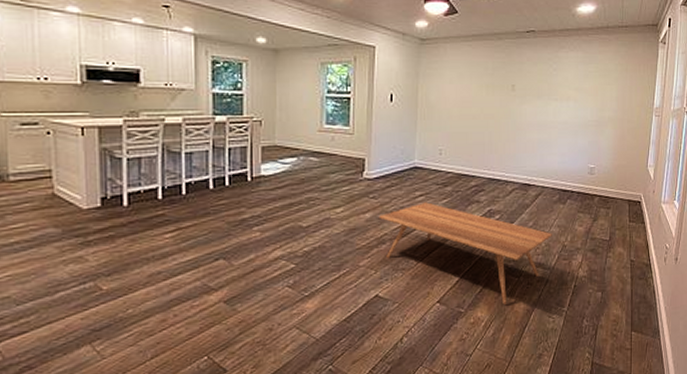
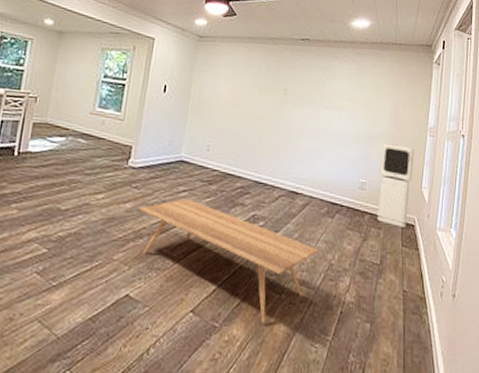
air purifier: none [605,128,641,205] -> present [376,143,415,227]

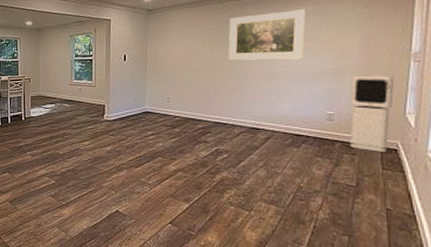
coffee table: present [139,198,319,324] -> none [117,140,286,234]
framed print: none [275,62,348,119] -> present [228,9,306,61]

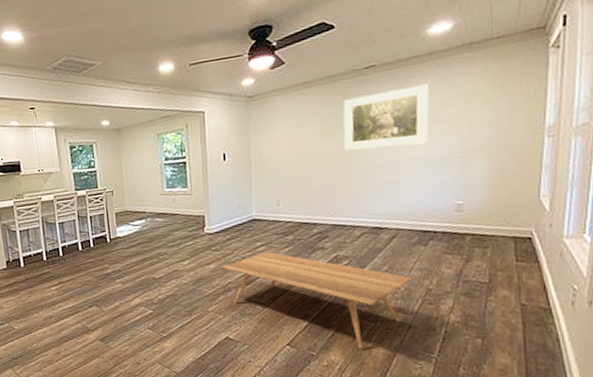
coffee table: none [117,140,286,234] -> present [222,252,413,349]
air purifier: present [348,74,395,152] -> none [479,154,528,243]

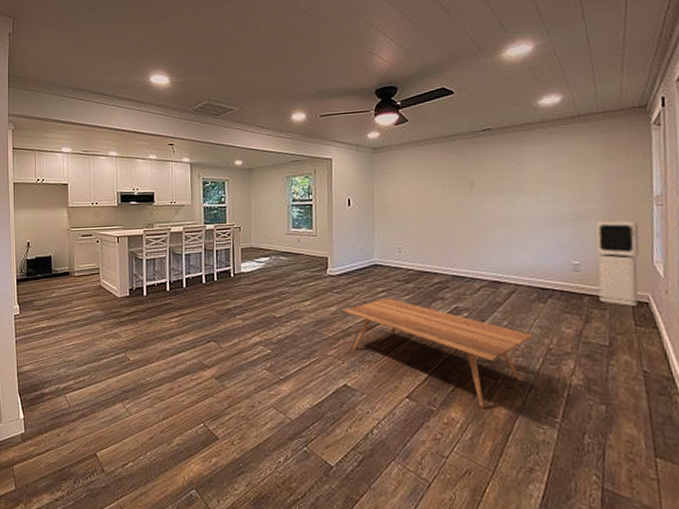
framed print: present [343,83,430,151] -> none [462,148,544,205]
air purifier: none [479,154,528,243] -> present [594,220,640,306]

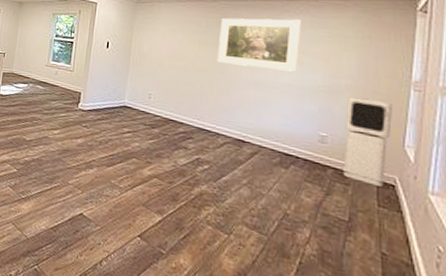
coffee table: present [343,298,533,407] -> none [89,139,271,260]
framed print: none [462,148,544,205] -> present [217,18,301,72]

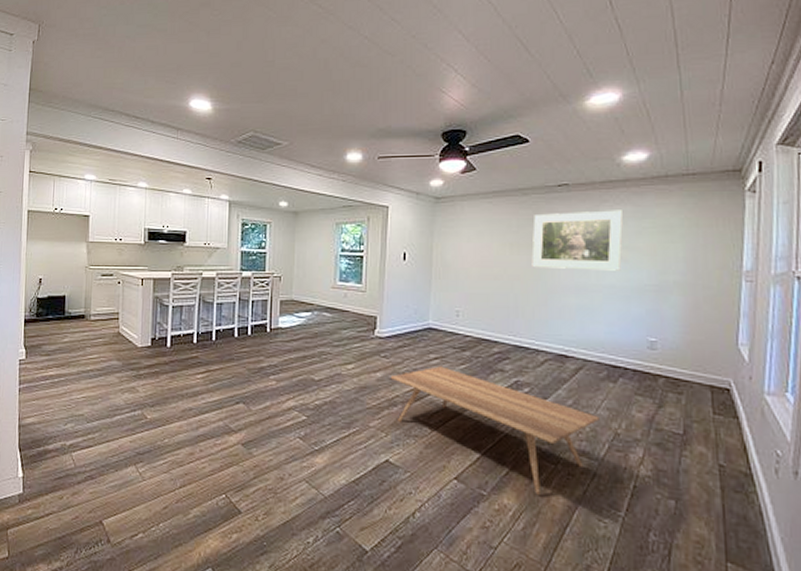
coffee table: none [89,139,271,260] -> present [390,366,600,495]
air purifier: present [342,97,394,187] -> none [673,294,725,392]

